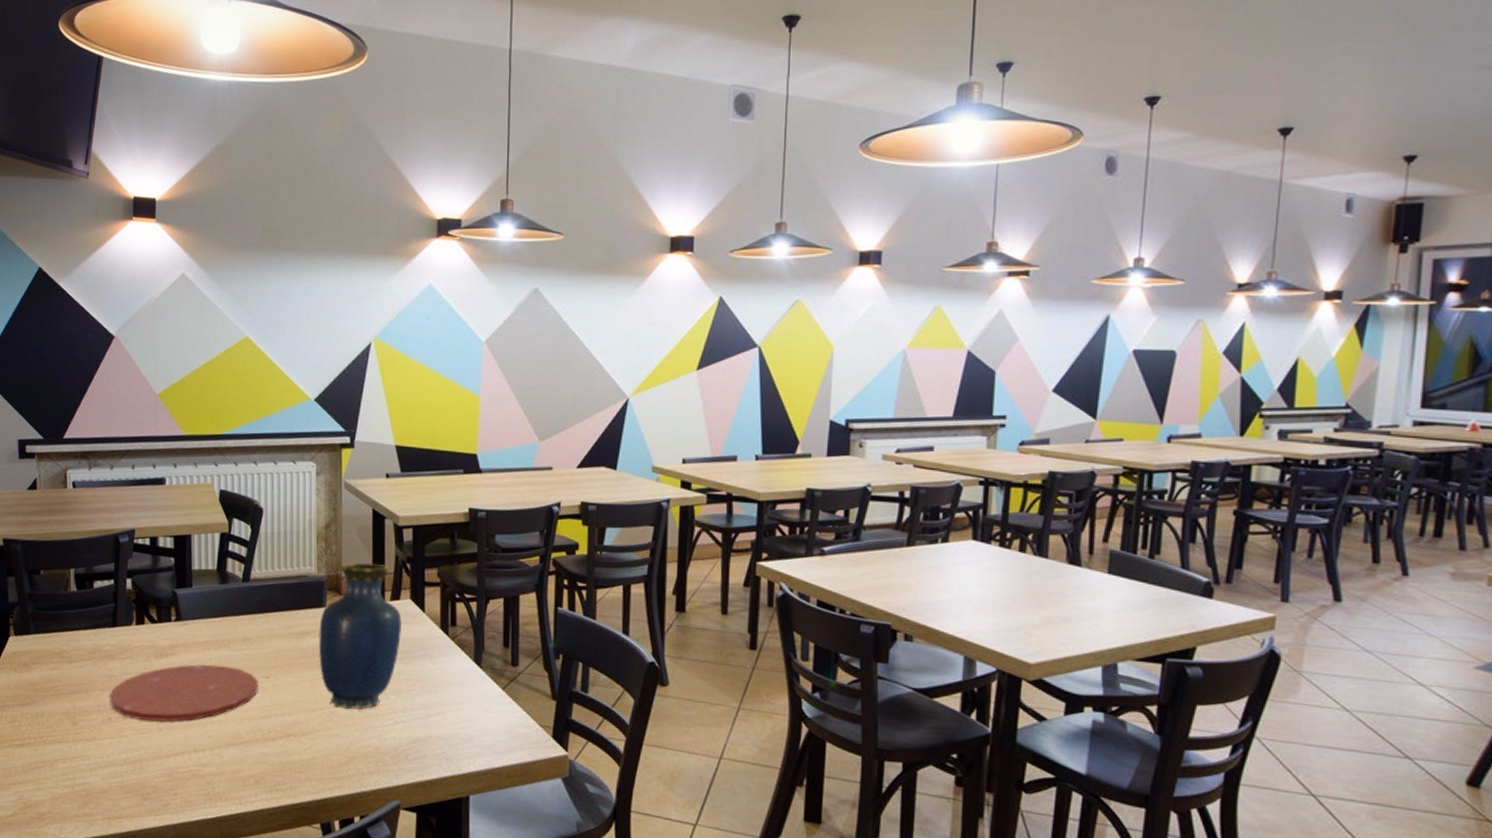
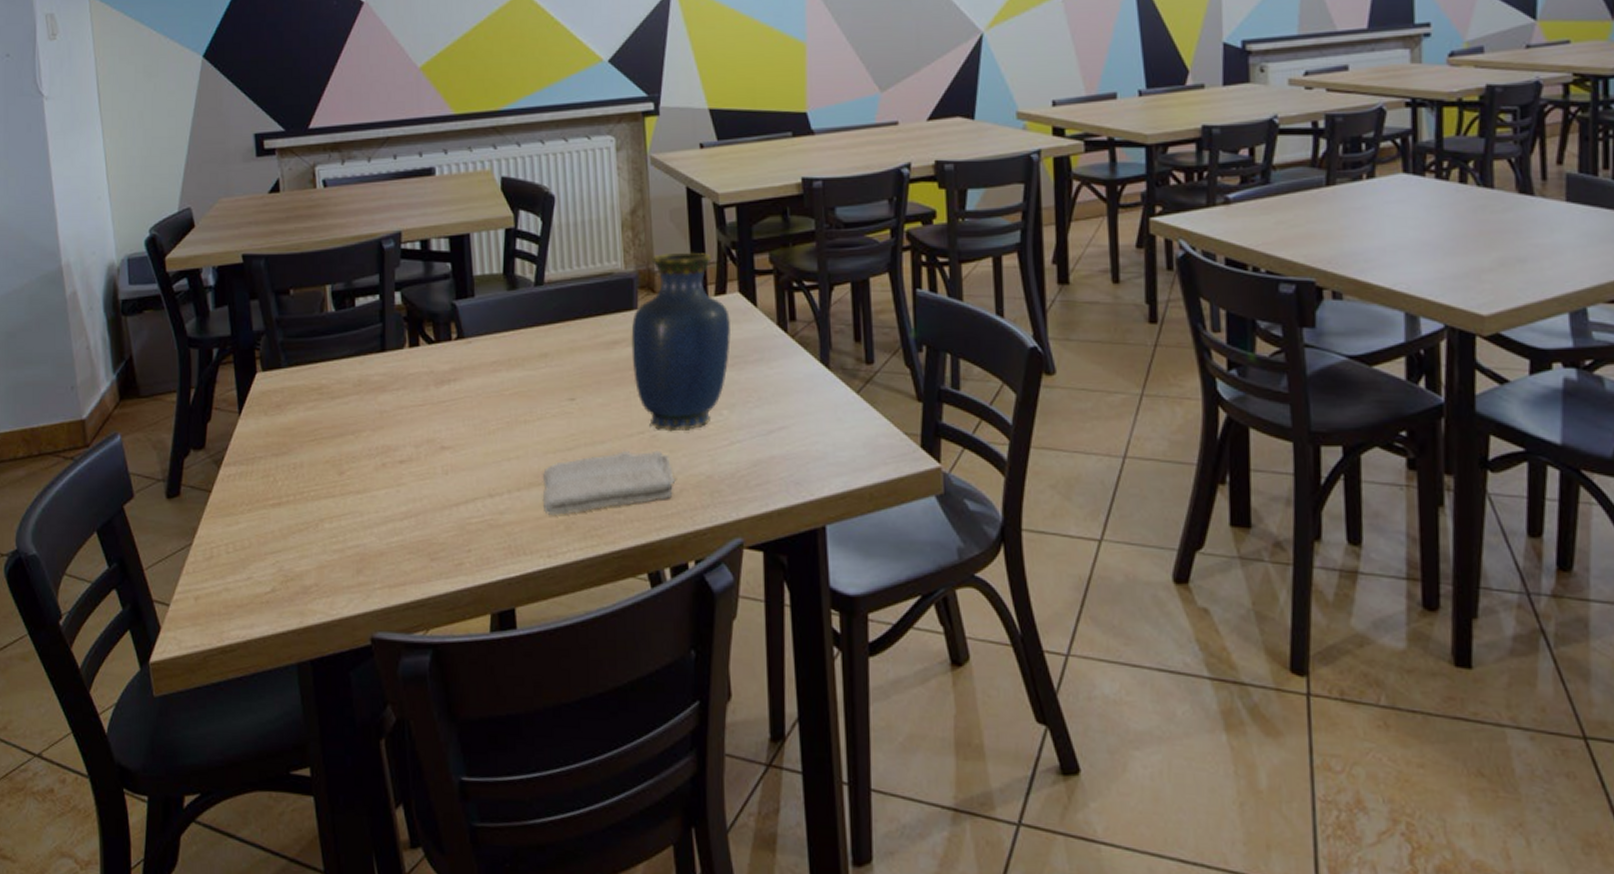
plate: present [109,664,258,722] -> none [382,389,562,463]
washcloth: none [238,723,348,772] -> present [542,450,676,516]

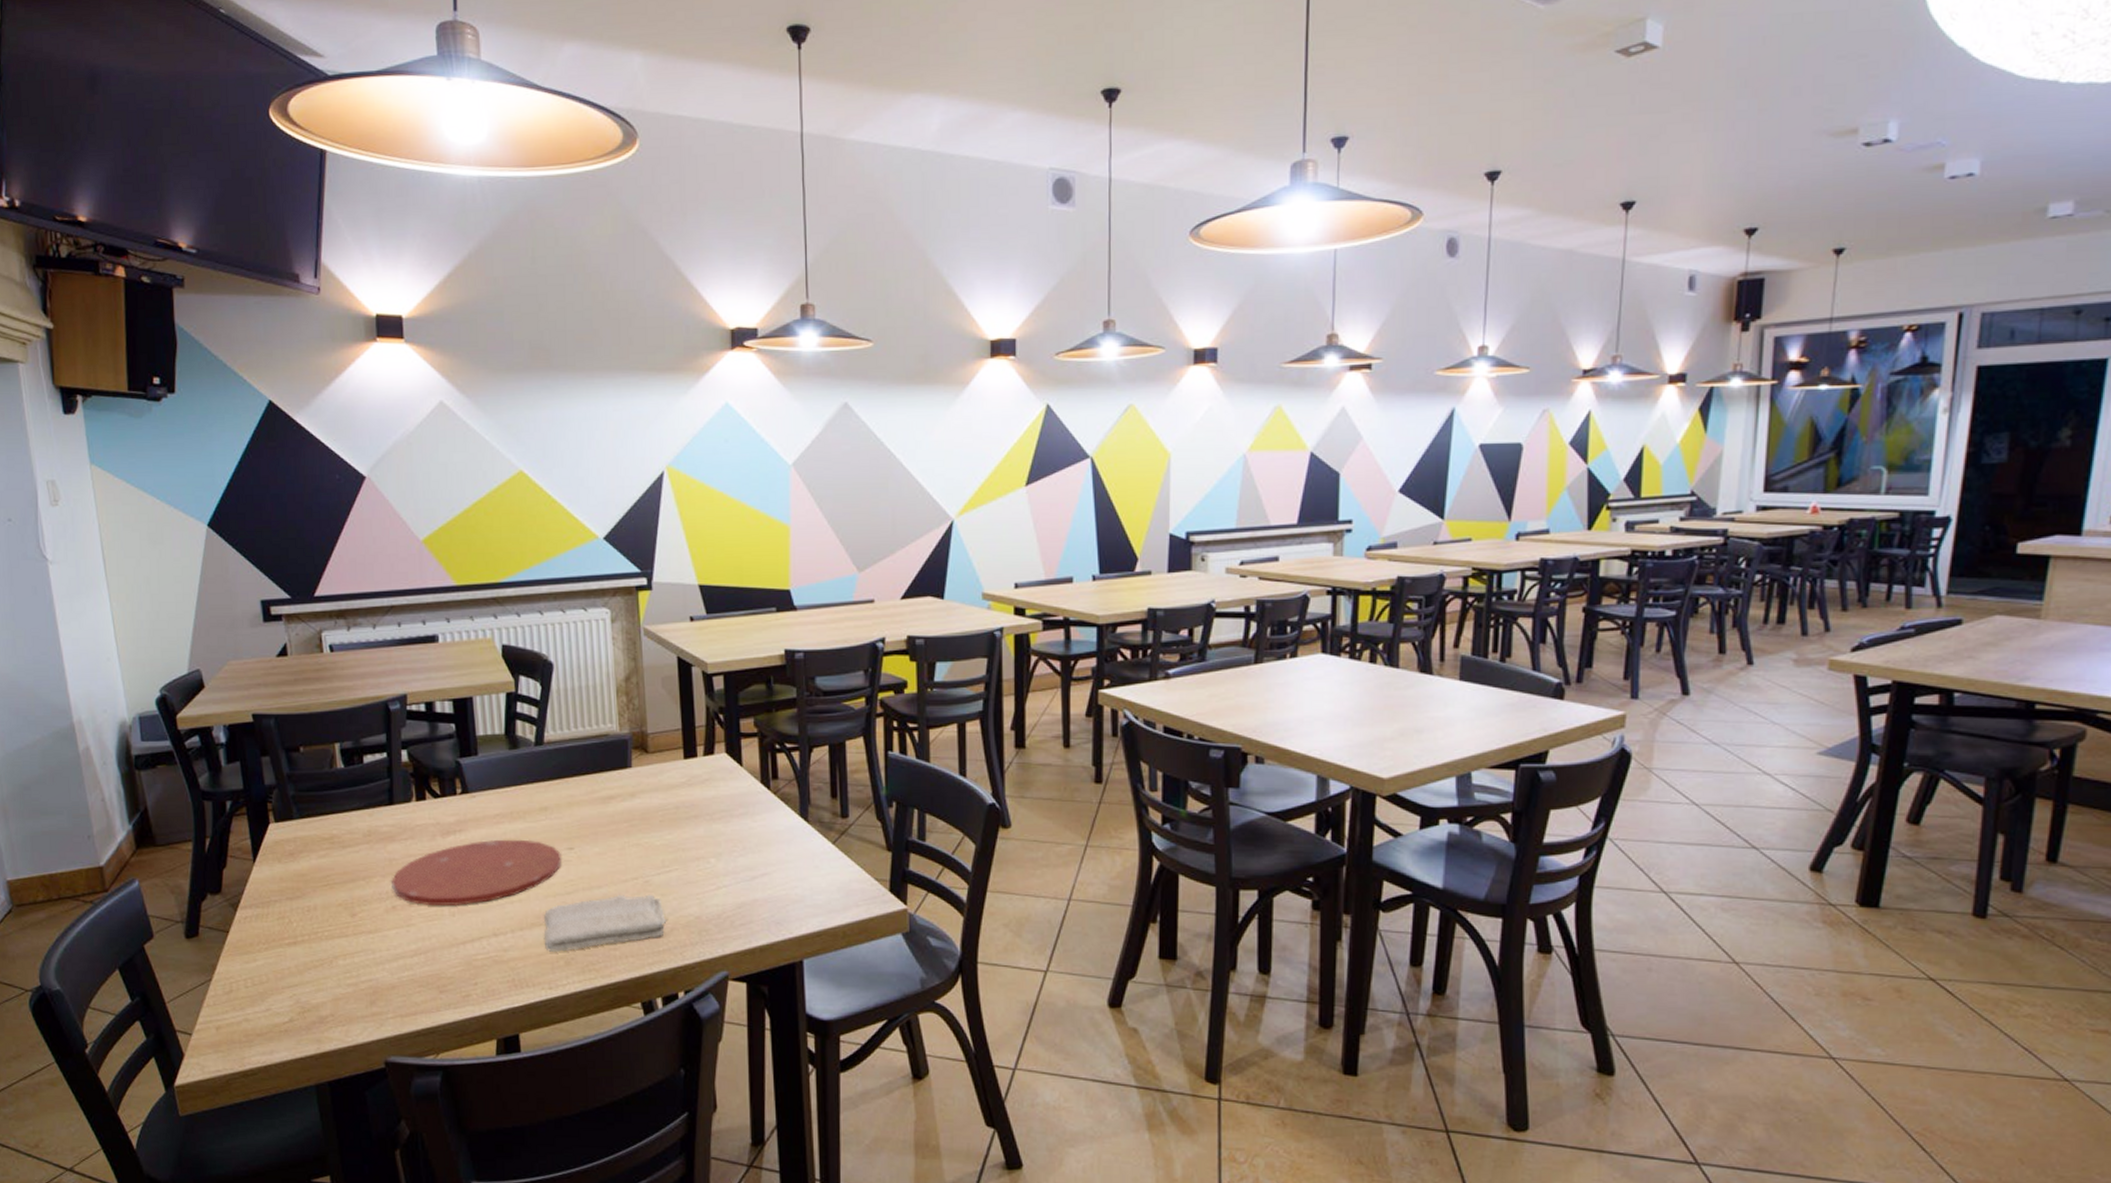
plate: none [382,389,562,463] -> present [392,839,561,905]
vase: present [631,253,731,432] -> none [625,717,718,878]

